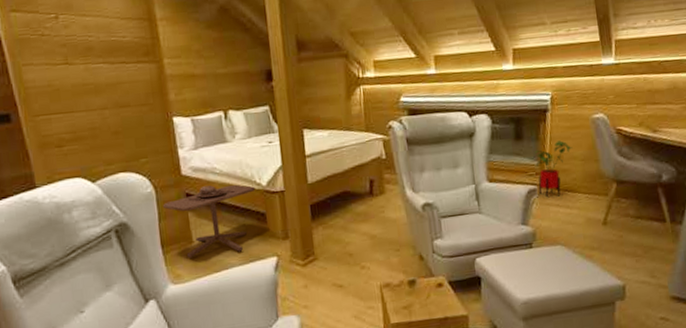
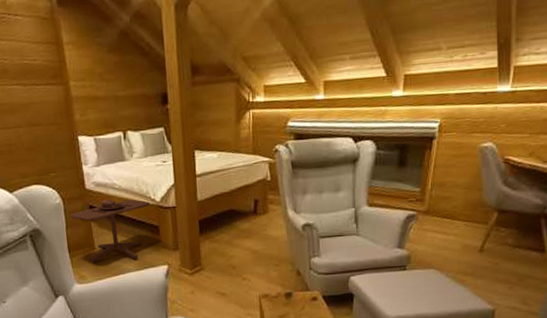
house plant: present [534,140,573,197] -> none [417,168,456,223]

